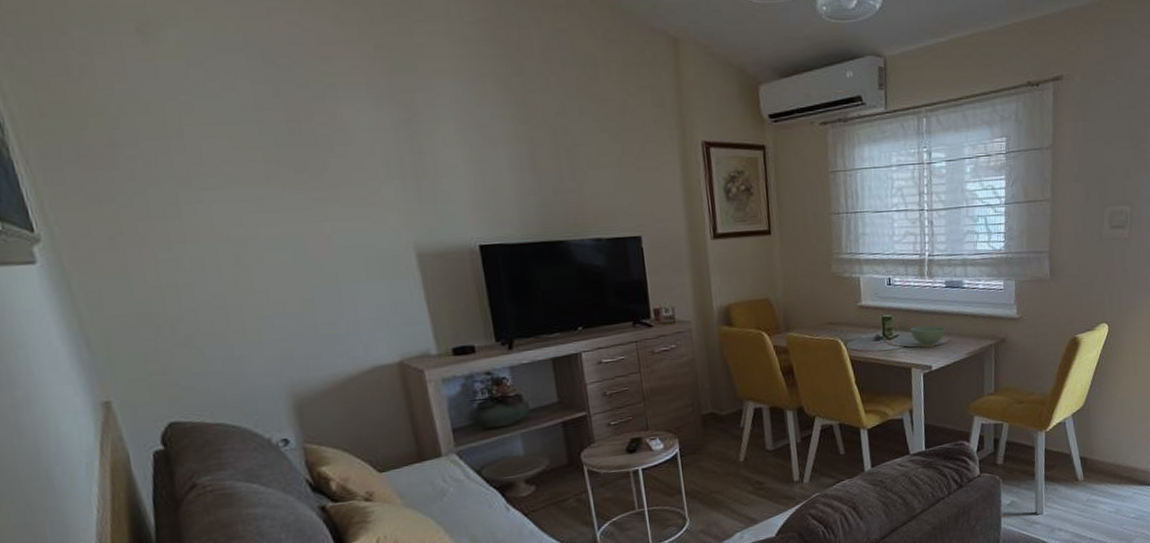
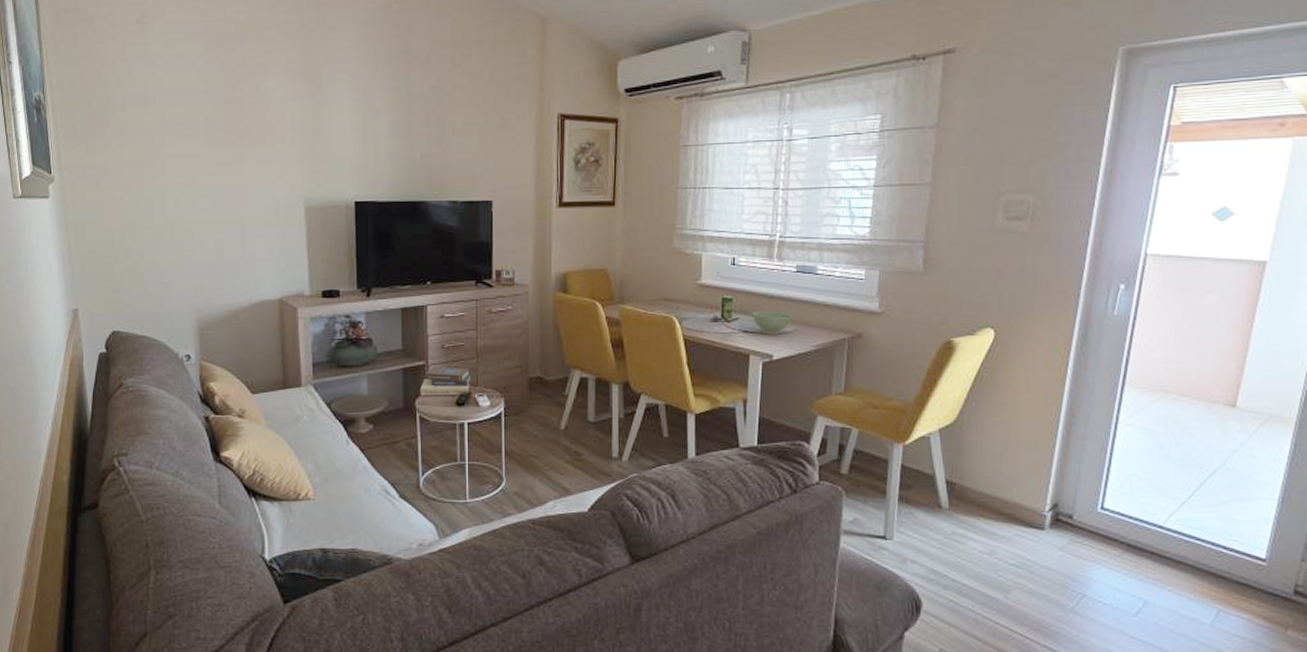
books: none [584,413,641,449] -> present [420,366,471,396]

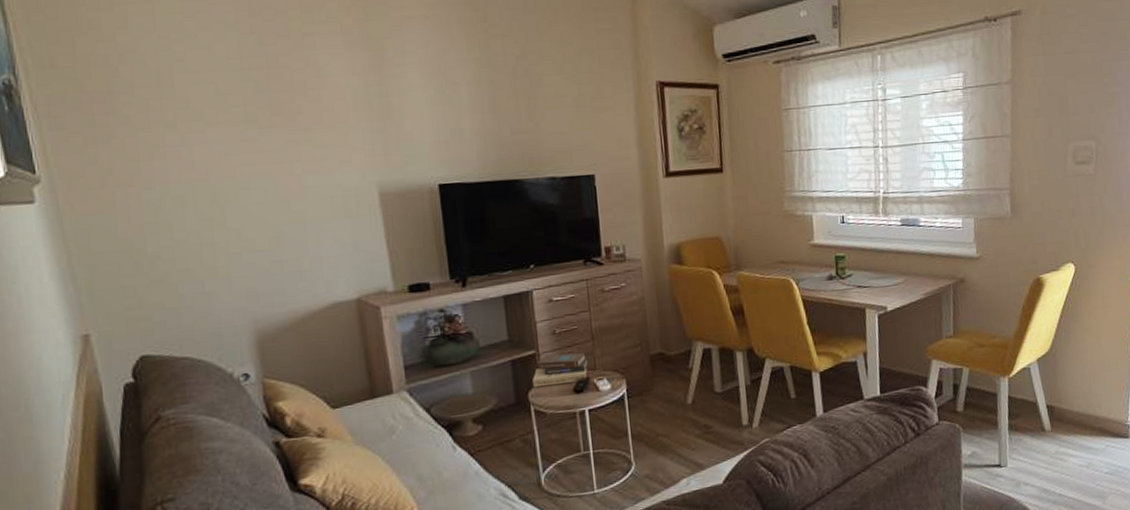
bowl: present [752,311,792,335] -> none [864,265,901,288]

